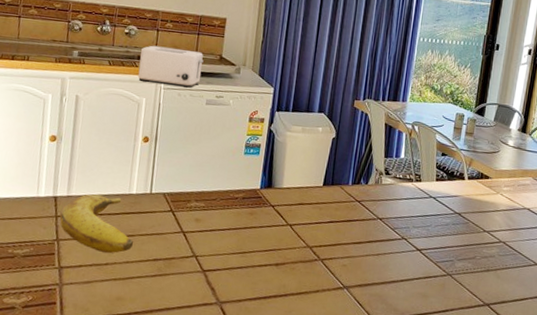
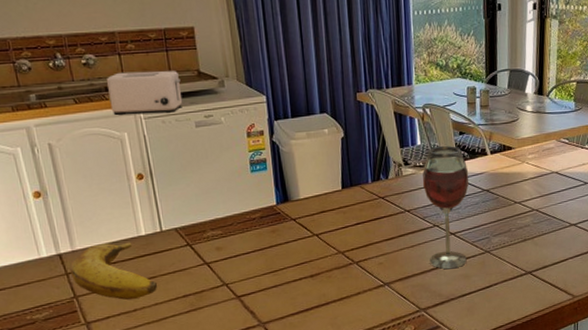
wineglass: none [392,162,445,286] -> present [422,145,469,269]

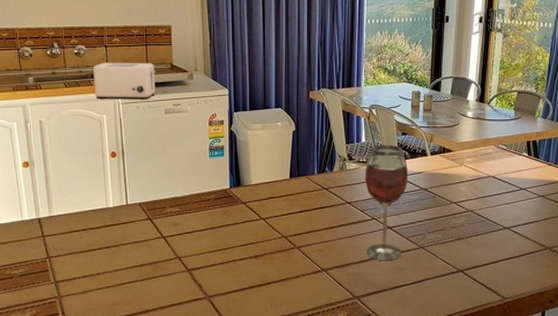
banana: present [69,242,158,300] -> none [46,212,120,264]

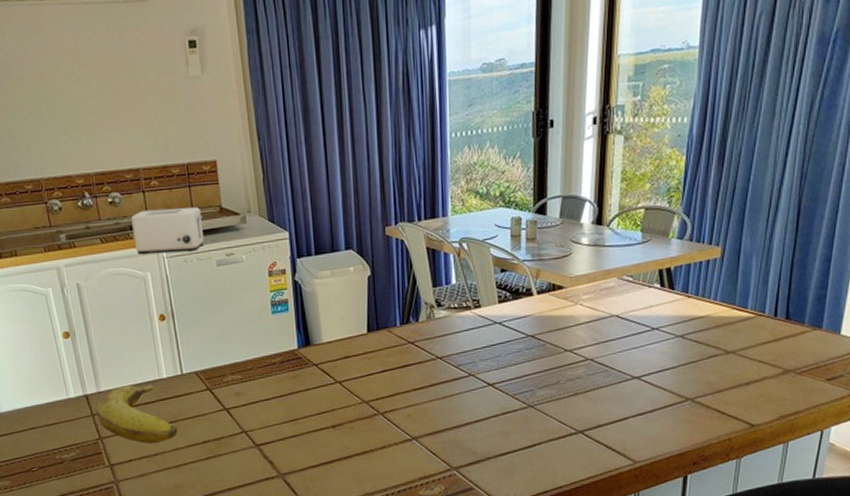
banana: none [46,212,120,264] -> present [95,384,178,443]
wineglass: present [365,144,409,261] -> none [457,284,511,425]

